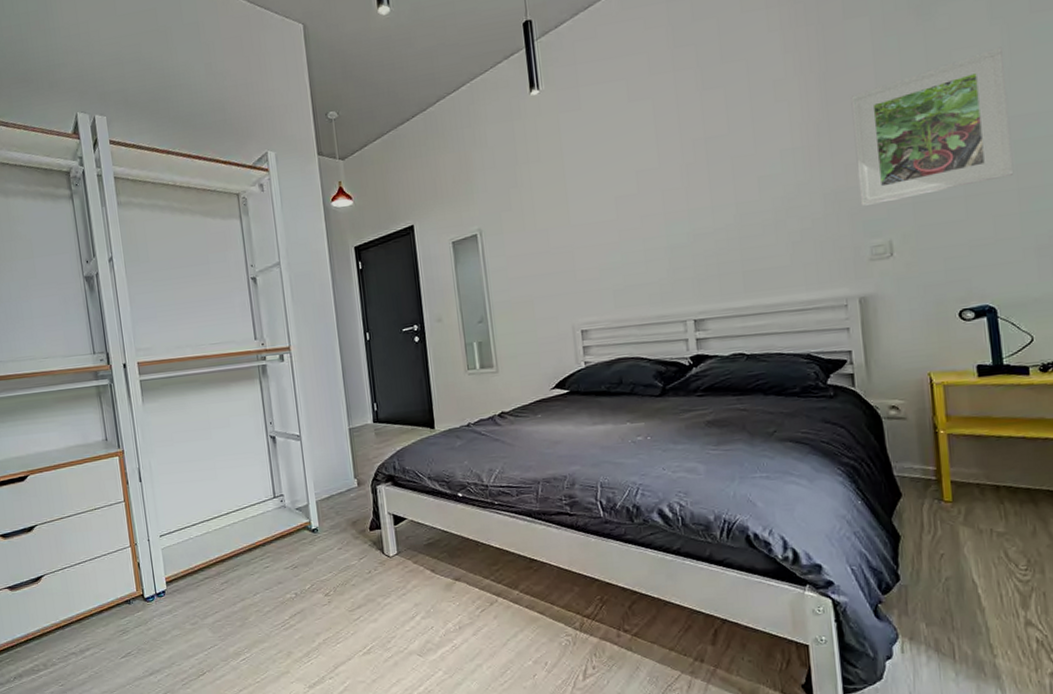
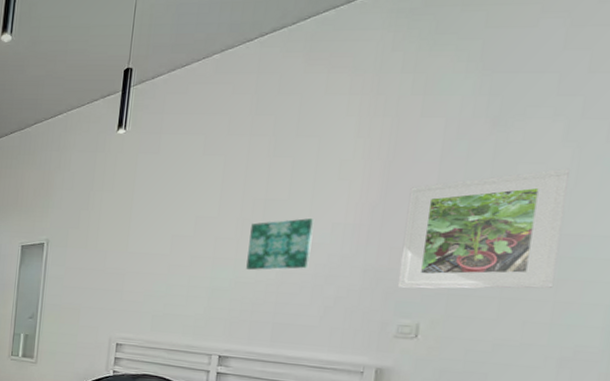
wall art: none [696,150,766,220] -> present [246,218,314,271]

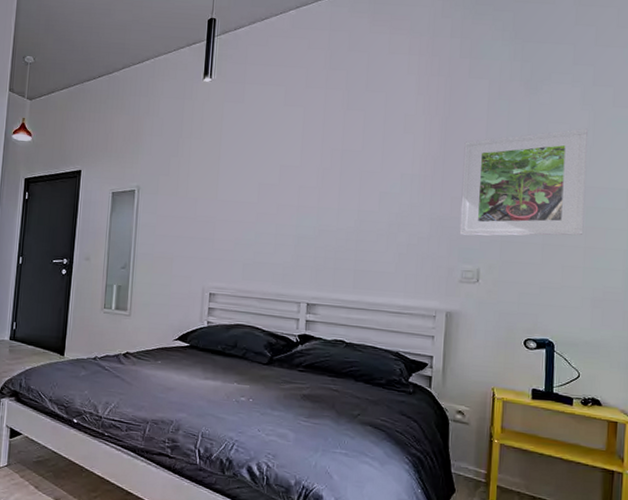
wall art: present [246,218,314,271] -> none [328,169,386,219]

